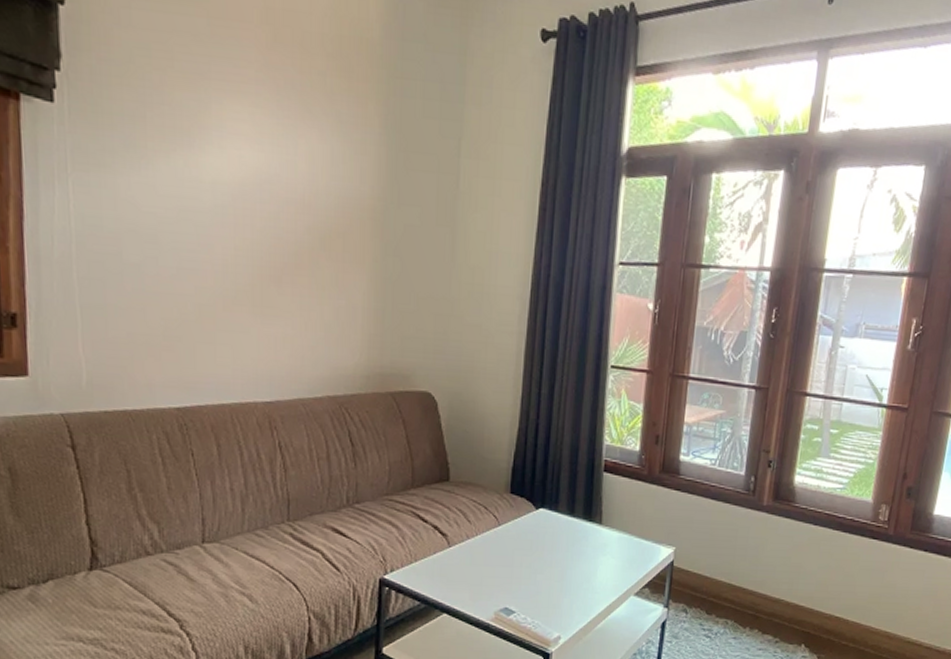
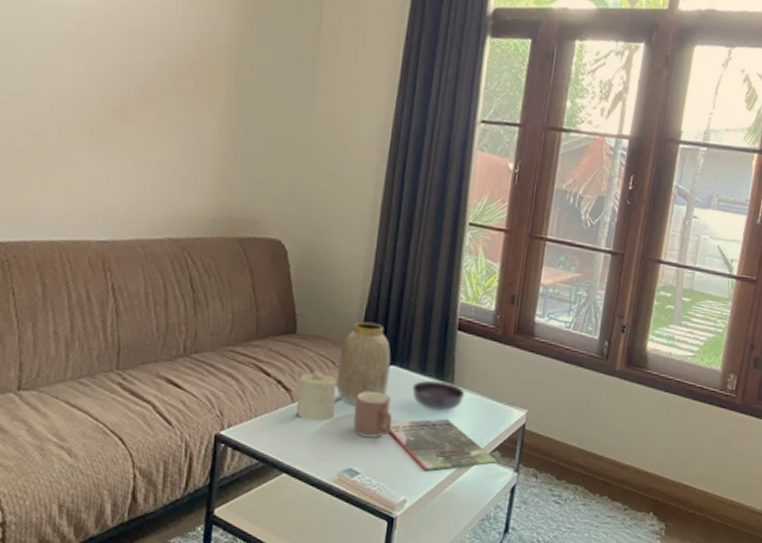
candle: none [452,516,490,563] -> present [296,370,337,421]
vase: none [490,467,540,550] -> present [336,321,391,408]
mug: none [506,533,544,578] -> present [352,390,393,438]
magazine: none [542,558,647,609] -> present [389,418,498,471]
bowl: none [562,521,614,554] -> present [412,380,466,414]

